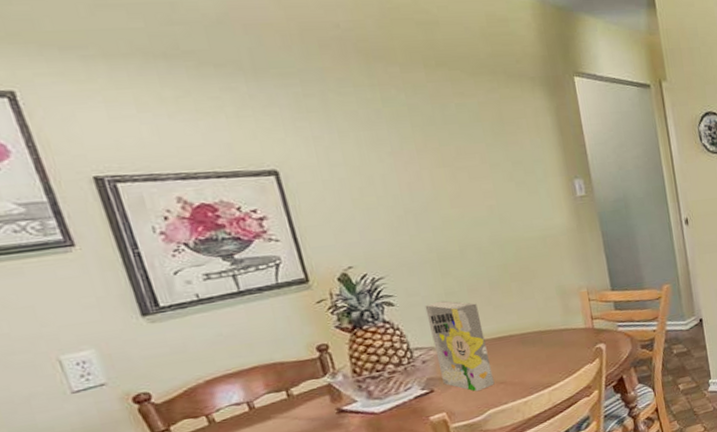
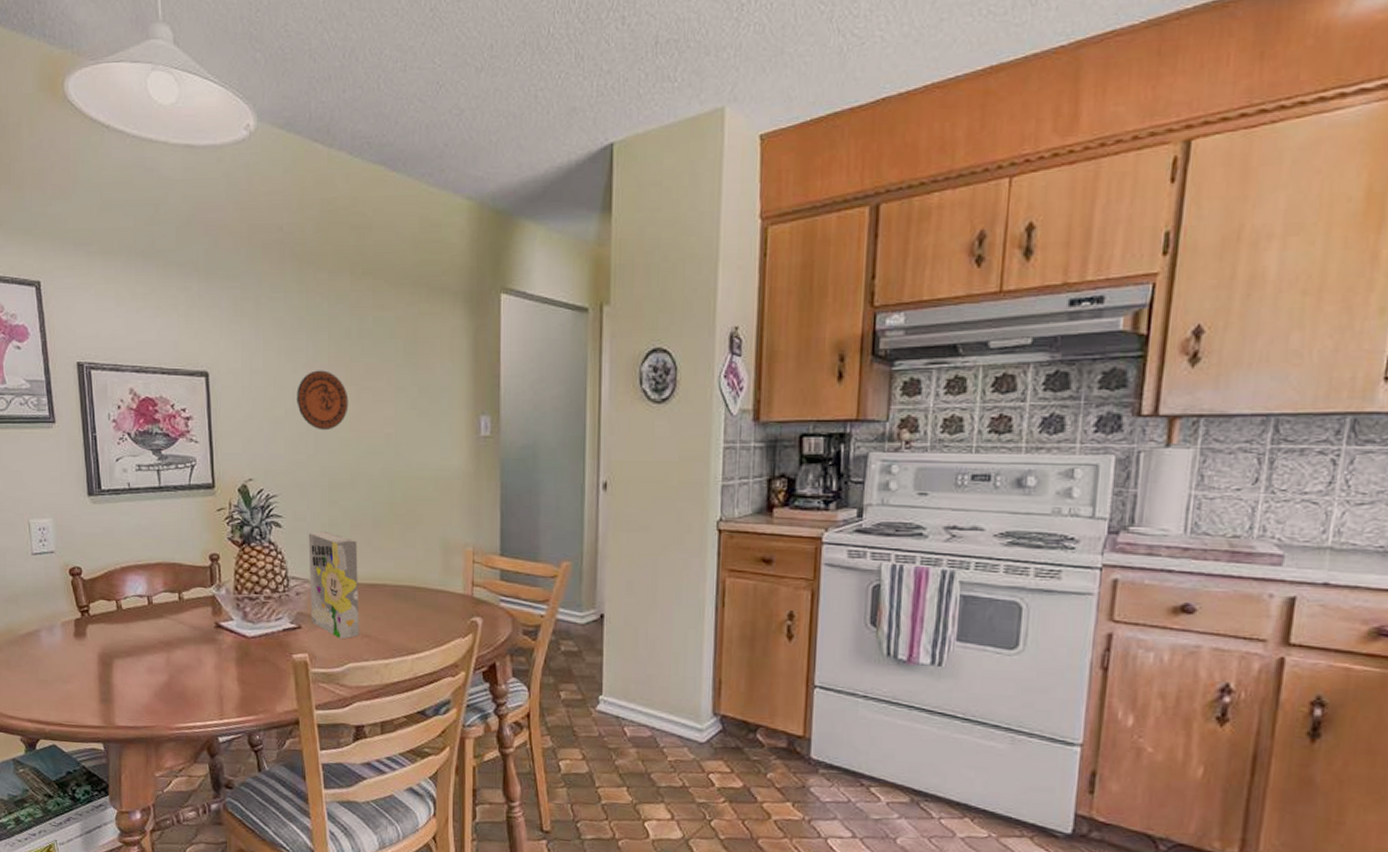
decorative plate: none [386,156,446,212] -> present [297,370,349,431]

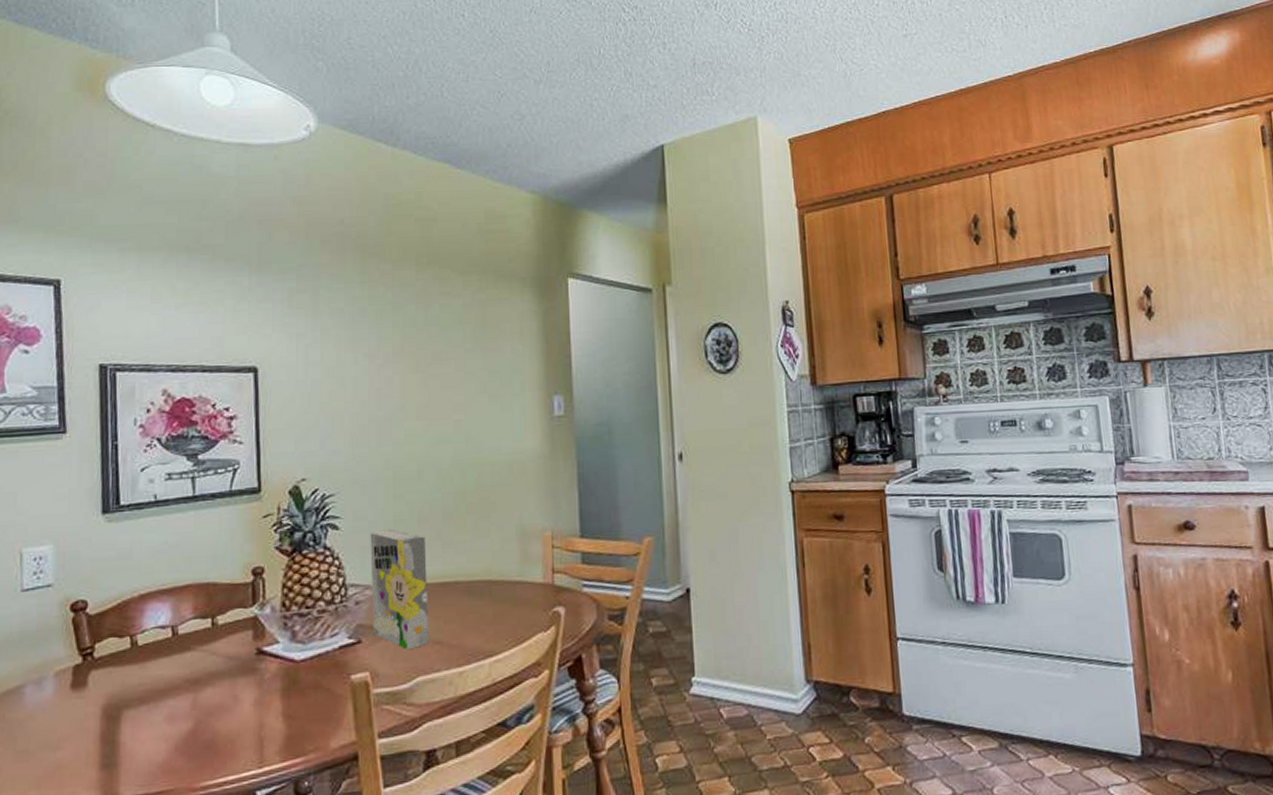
decorative plate: present [297,370,349,431] -> none [357,359,415,421]

